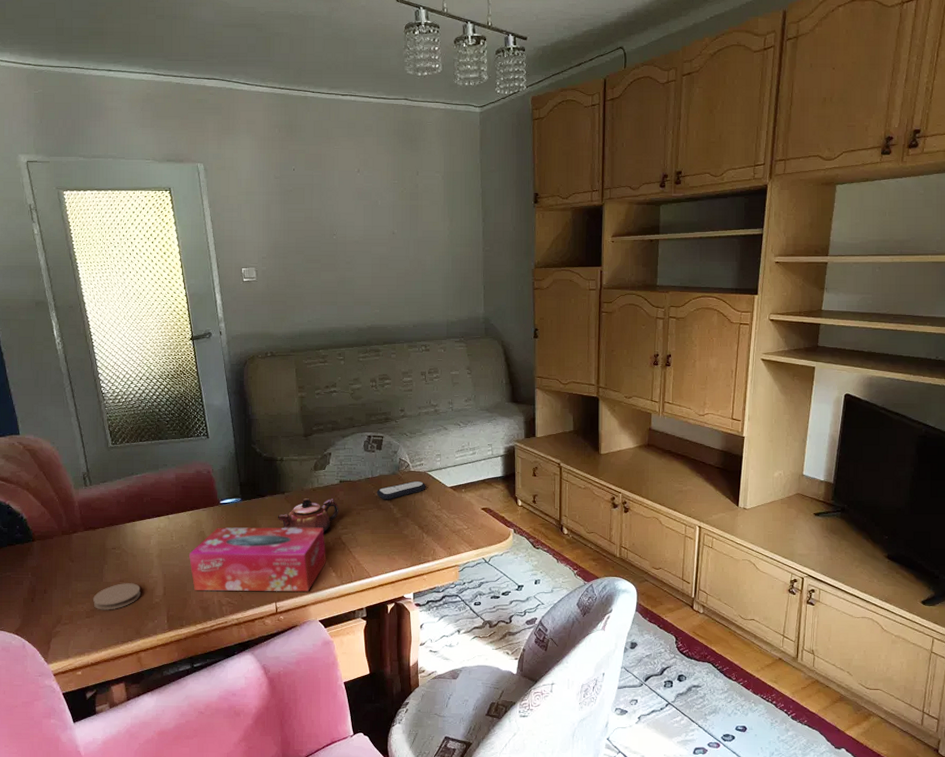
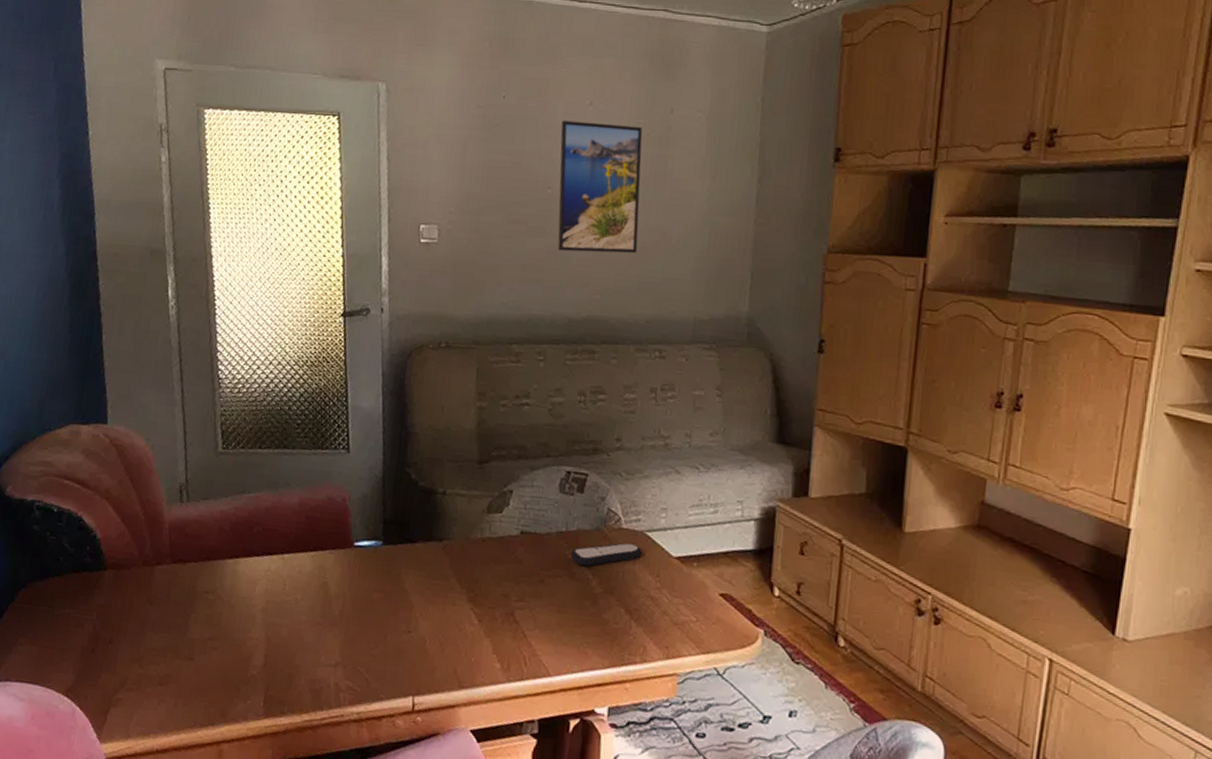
coaster: present [92,583,142,610] -> none [169,642,235,678]
tissue box: present [188,527,327,592] -> none [303,578,492,686]
teapot: present [277,498,339,532] -> none [428,551,516,603]
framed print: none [338,184,403,280] -> present [557,120,643,254]

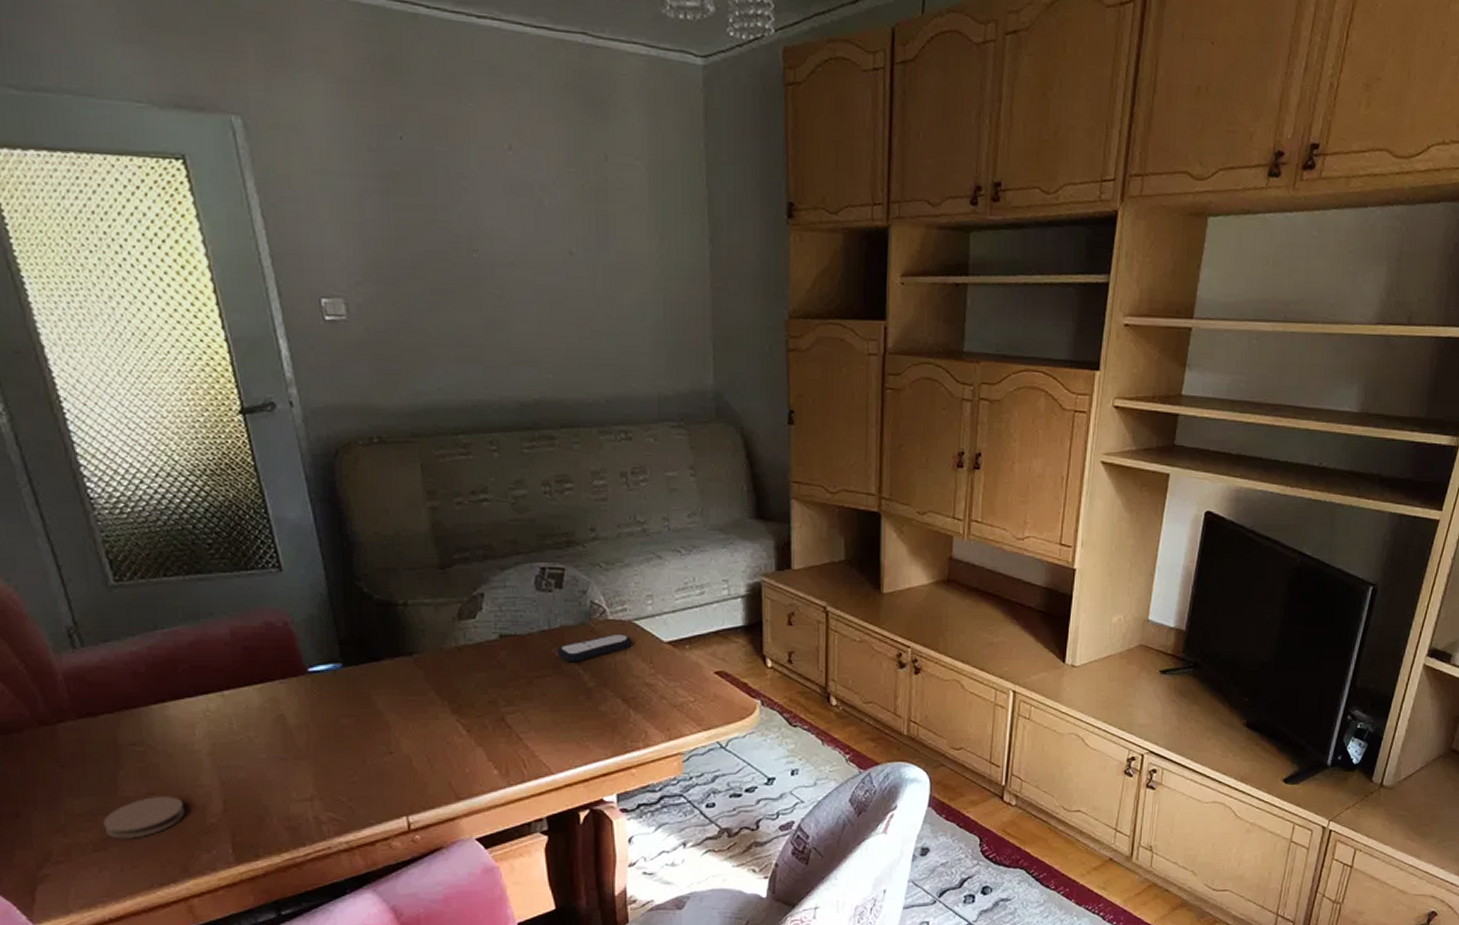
coaster: none [169,642,235,678] -> present [102,796,186,839]
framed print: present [557,120,643,254] -> none [478,168,587,326]

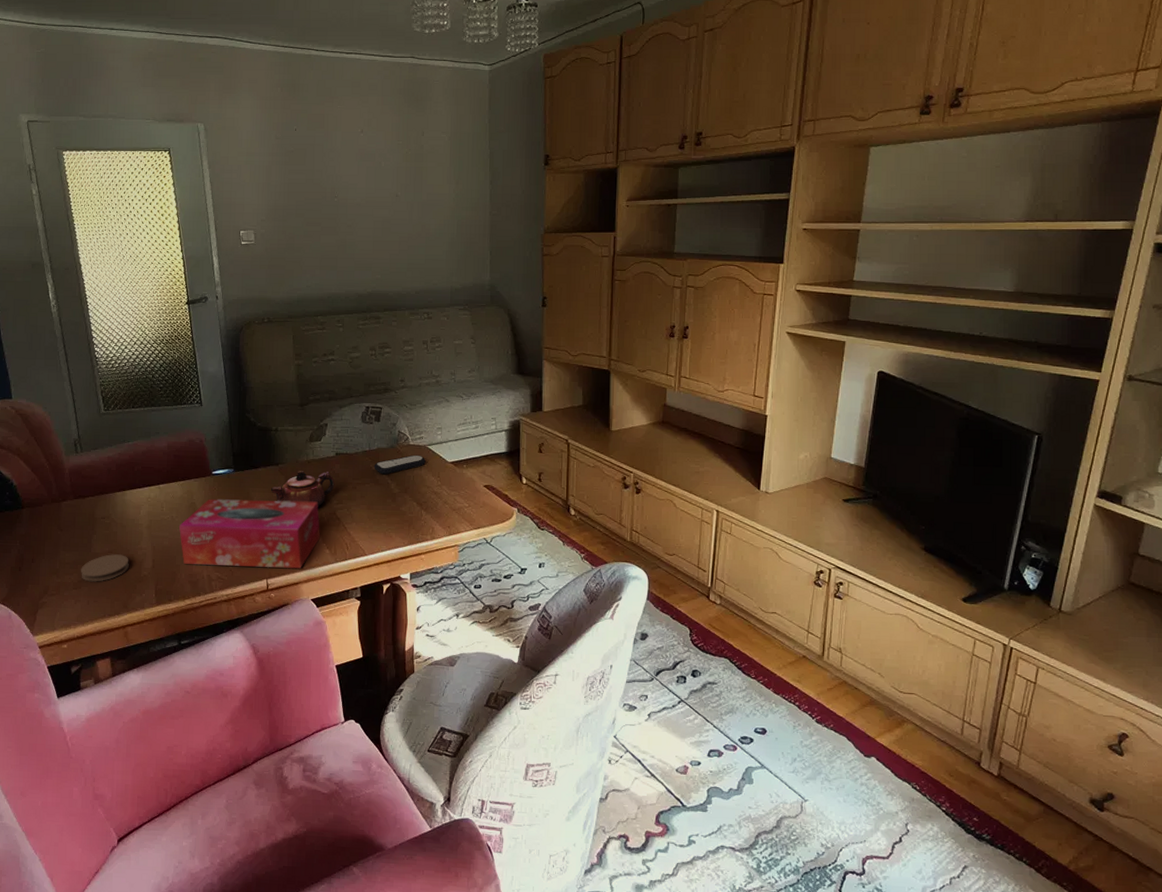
tissue box: none [260,704,485,805] -> present [178,498,321,569]
teapot: none [402,662,500,712] -> present [270,471,335,507]

